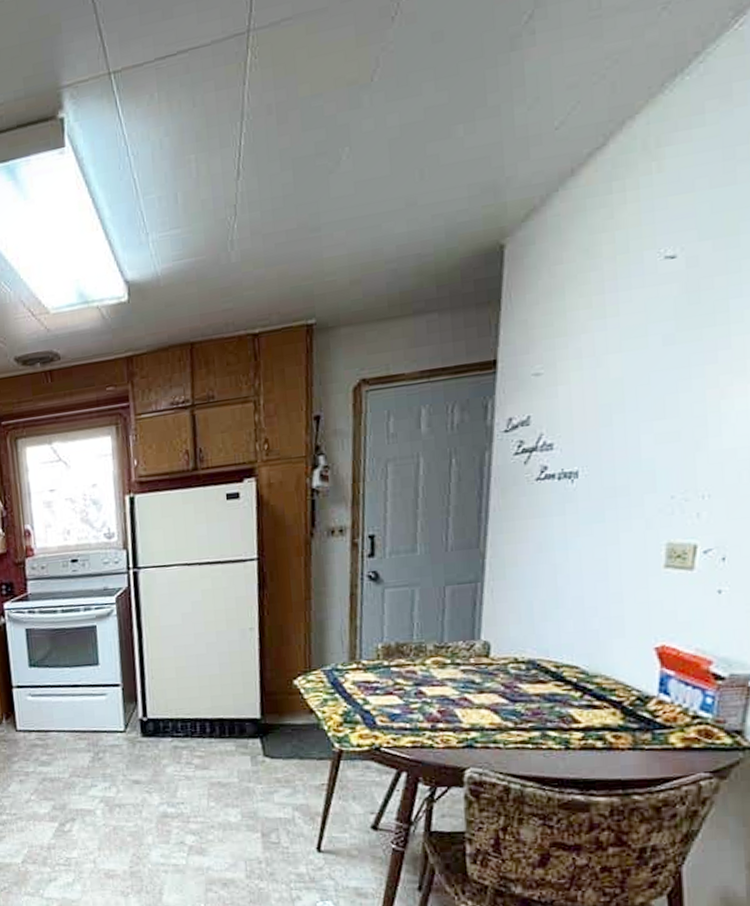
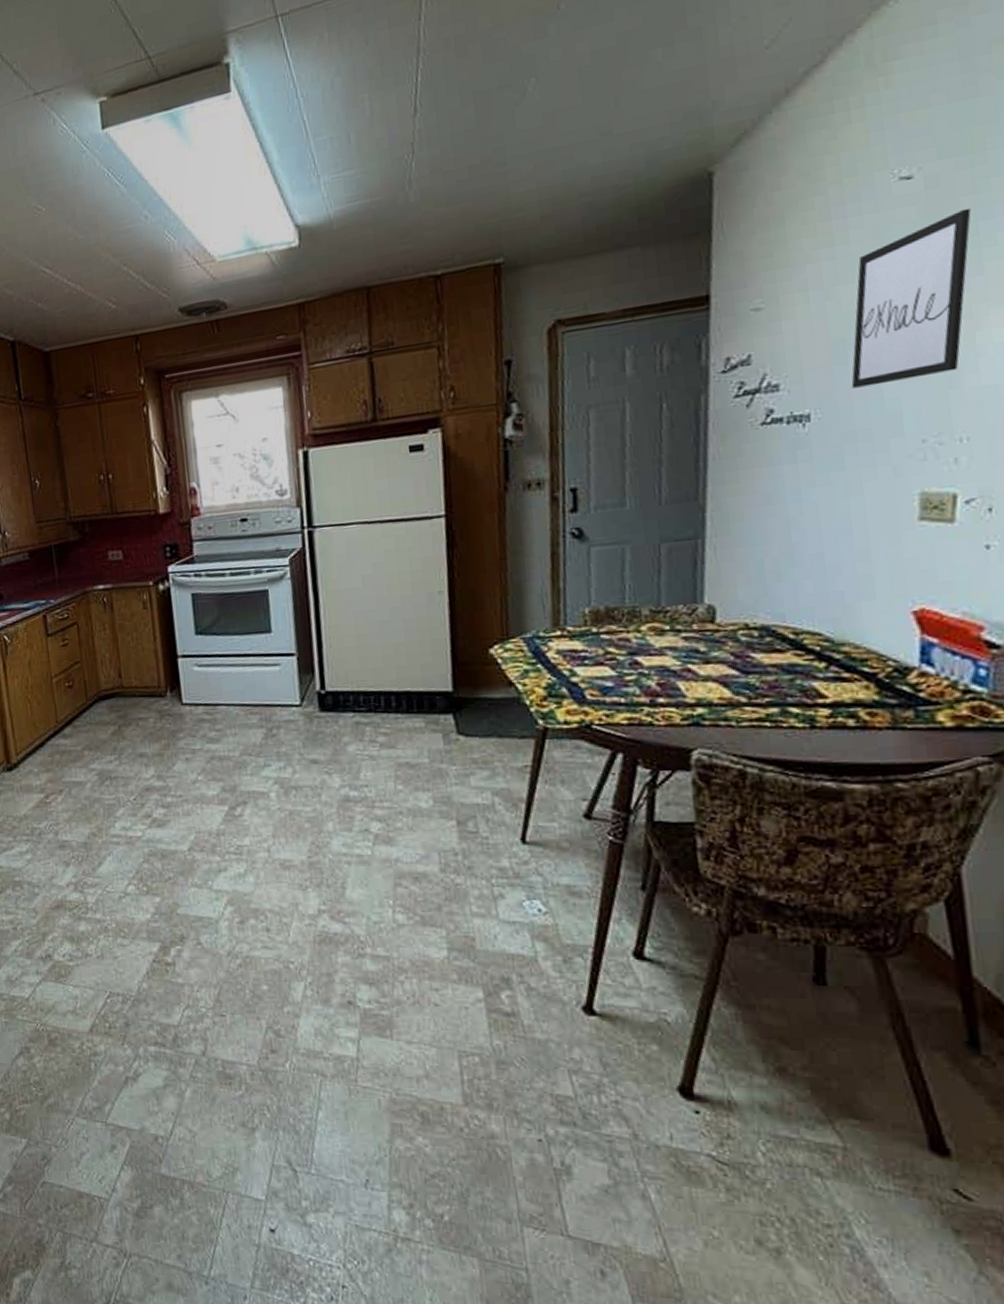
wall art: none [614,287,724,449] -> present [851,207,971,389]

